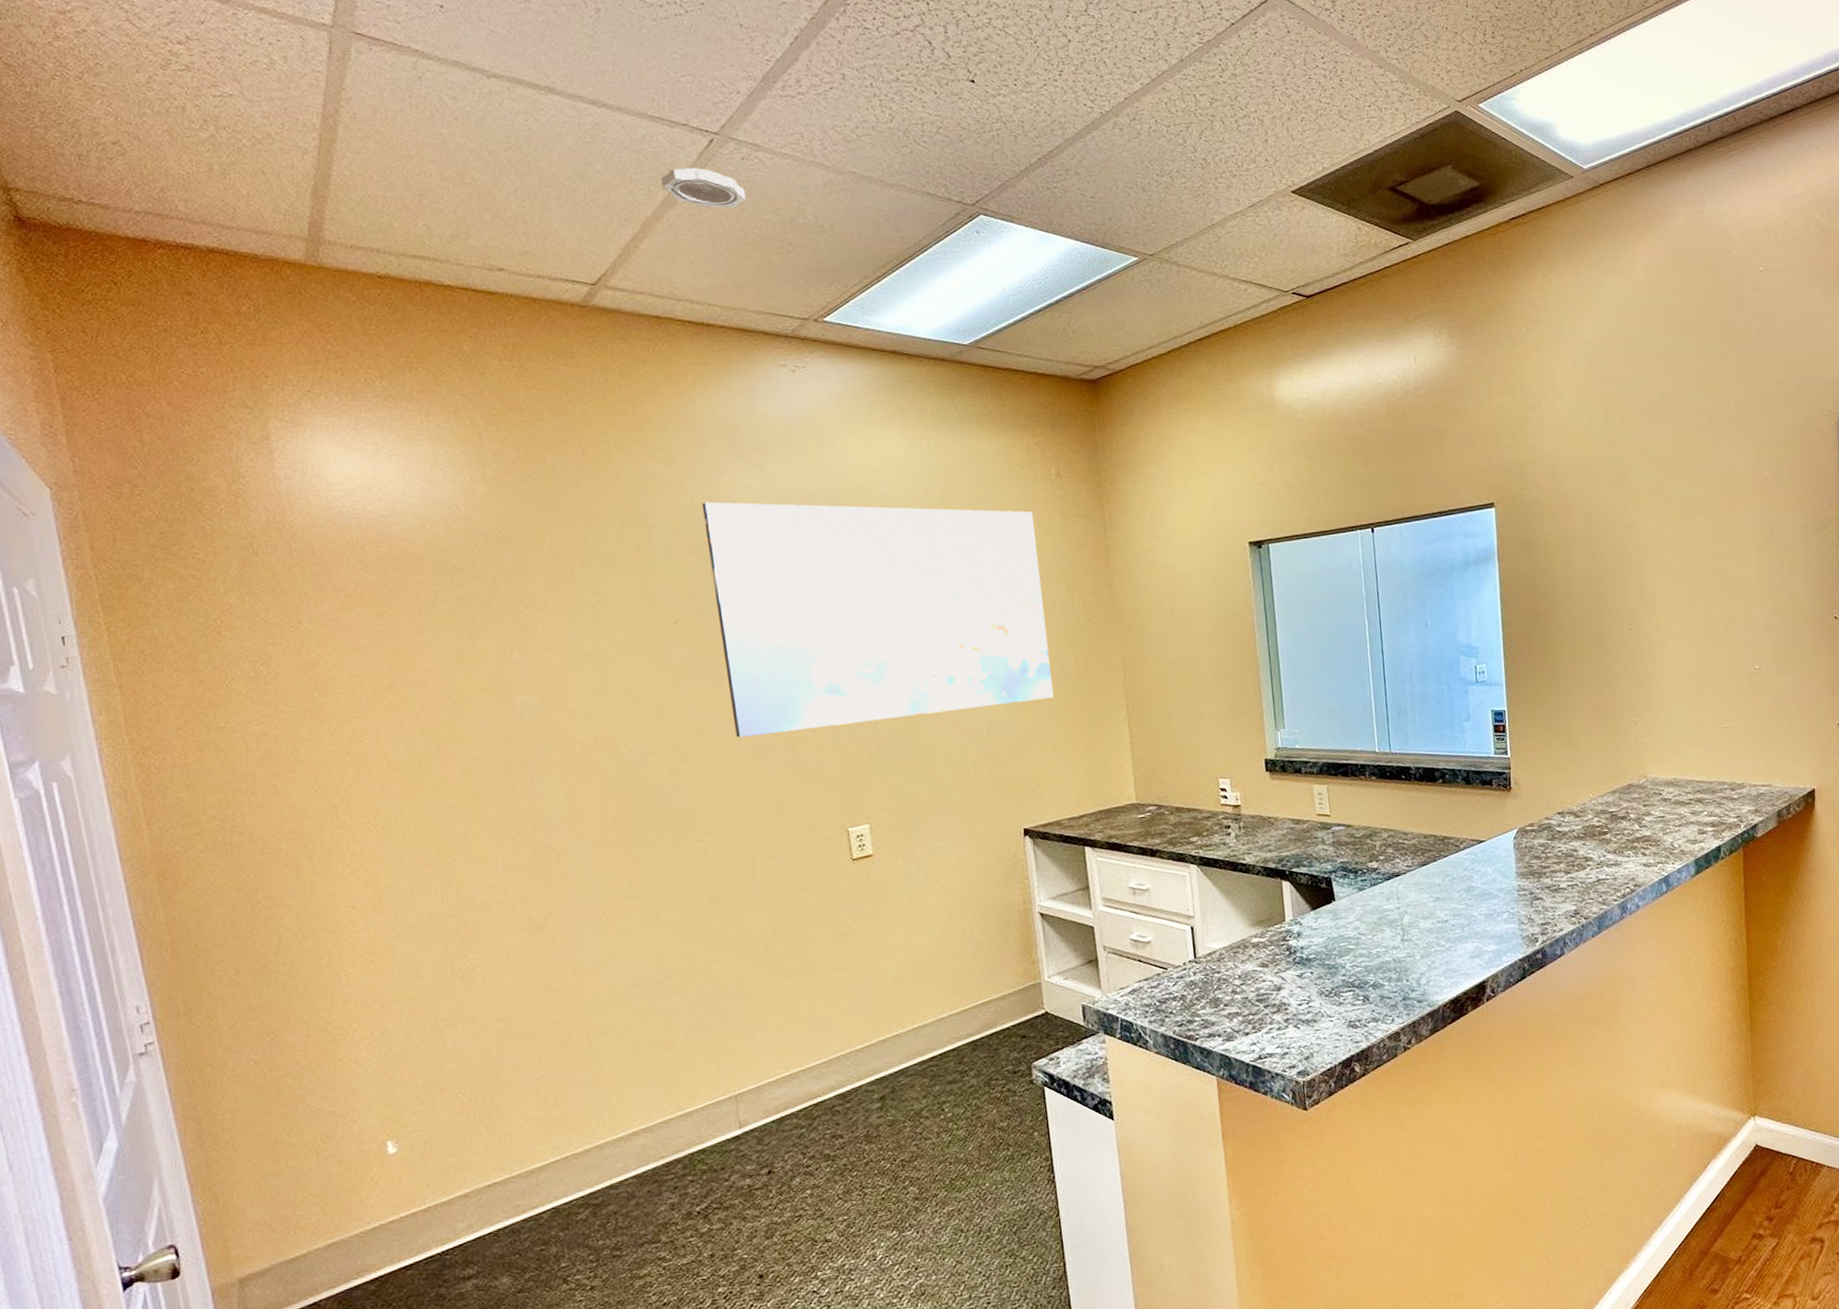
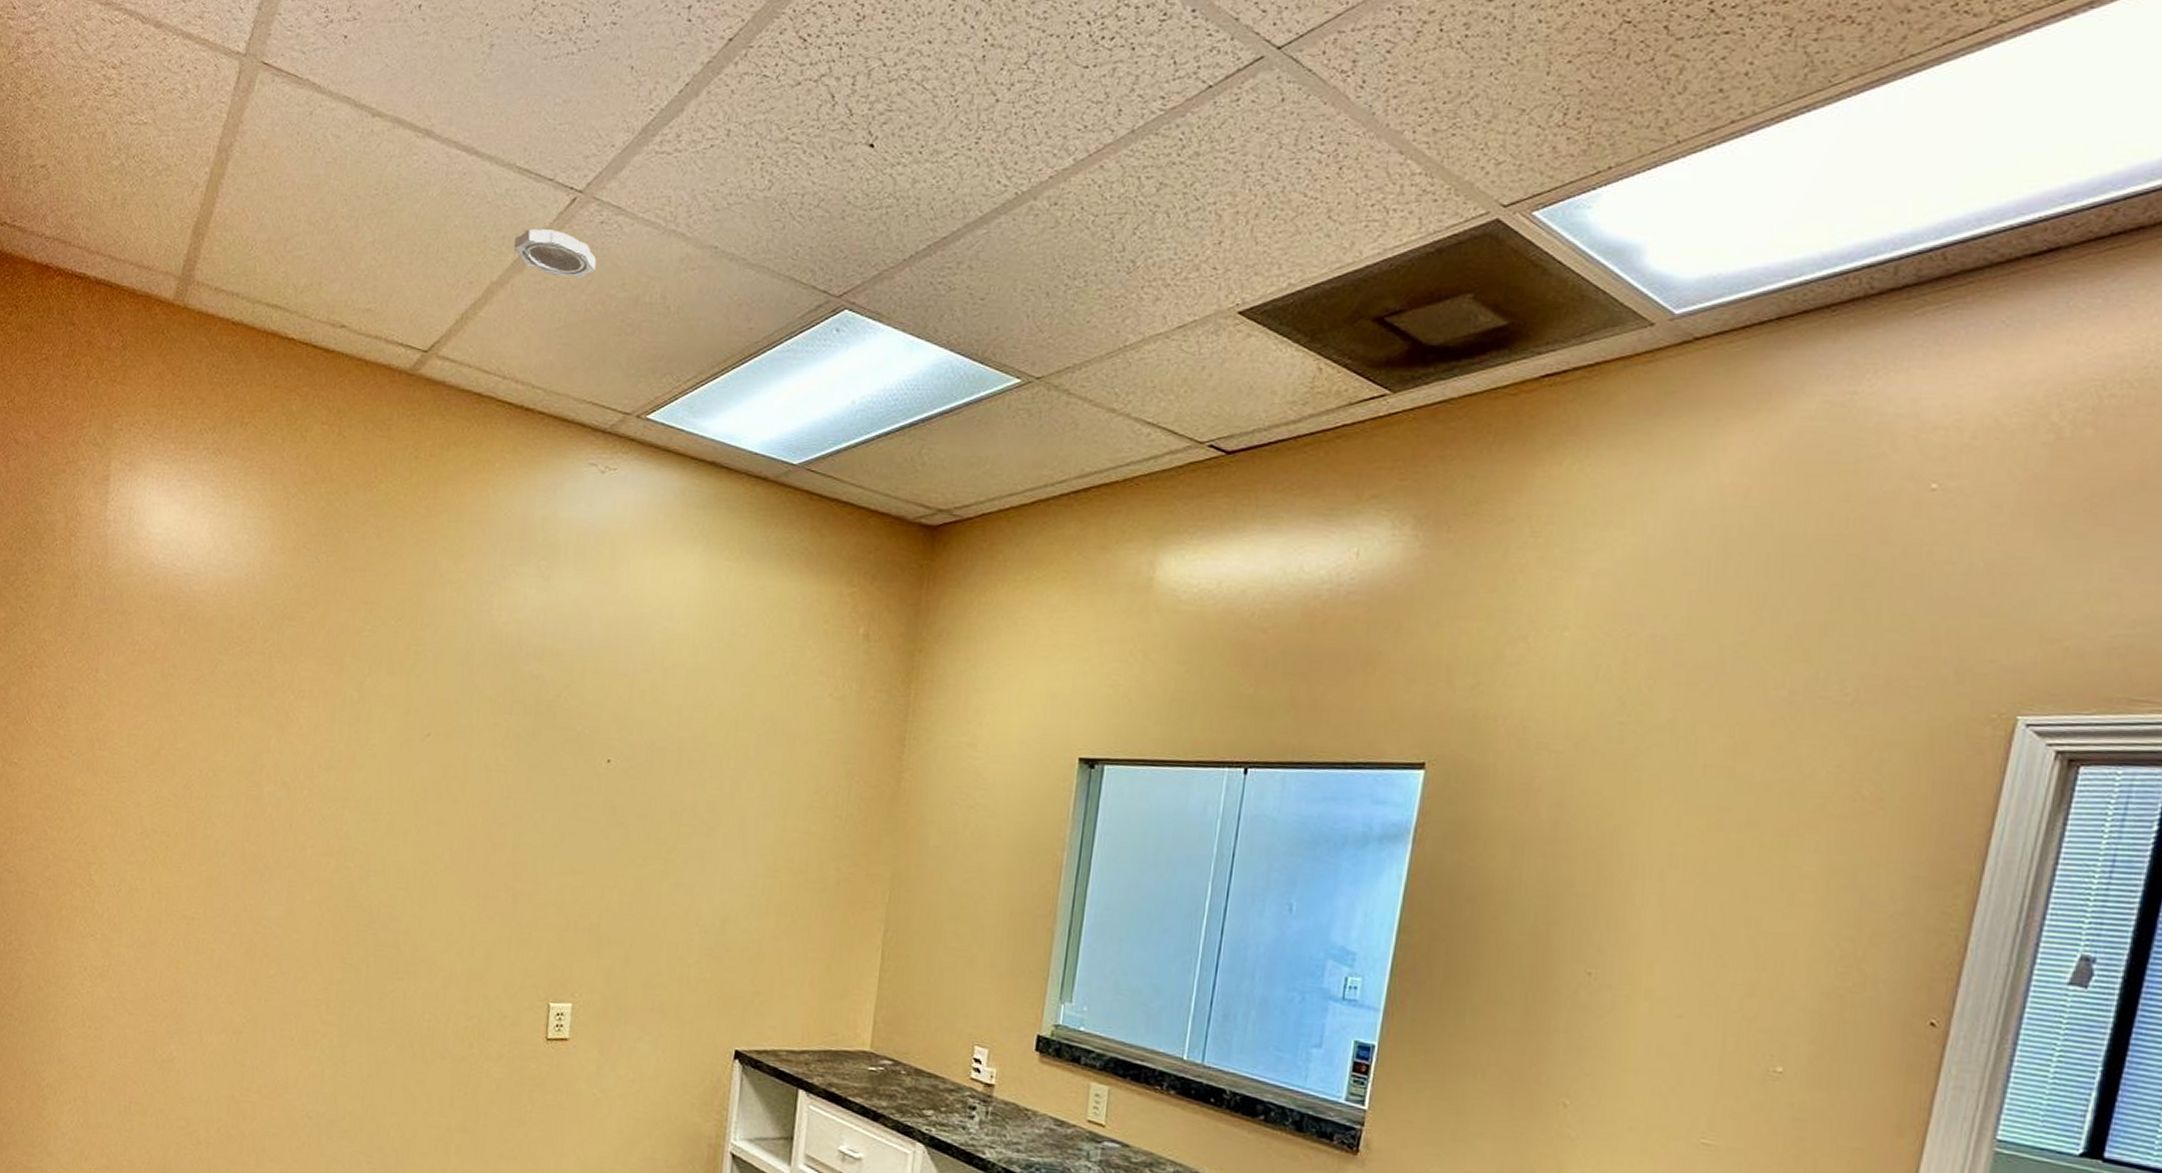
wall art: present [702,501,1054,738] -> none [459,607,827,904]

